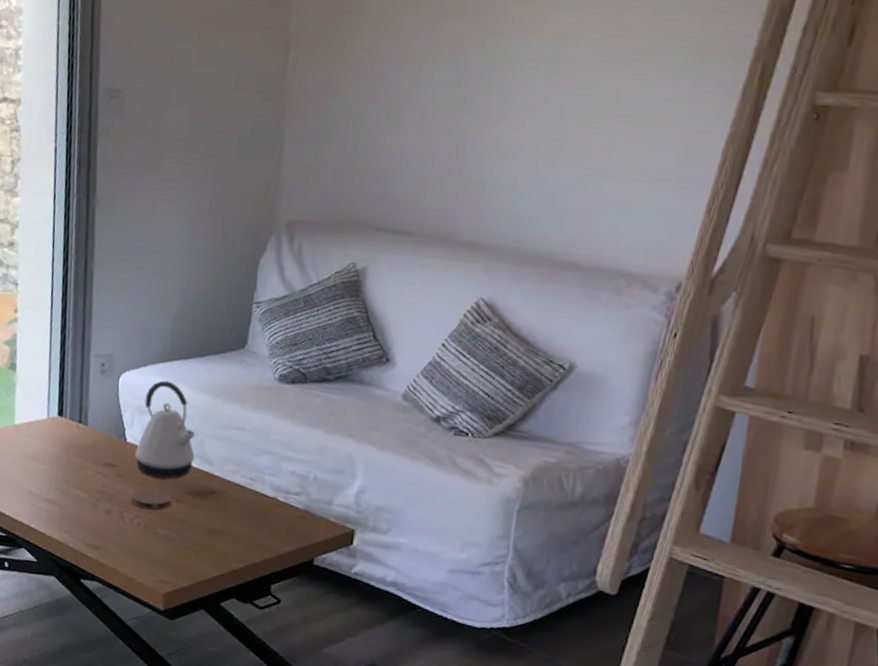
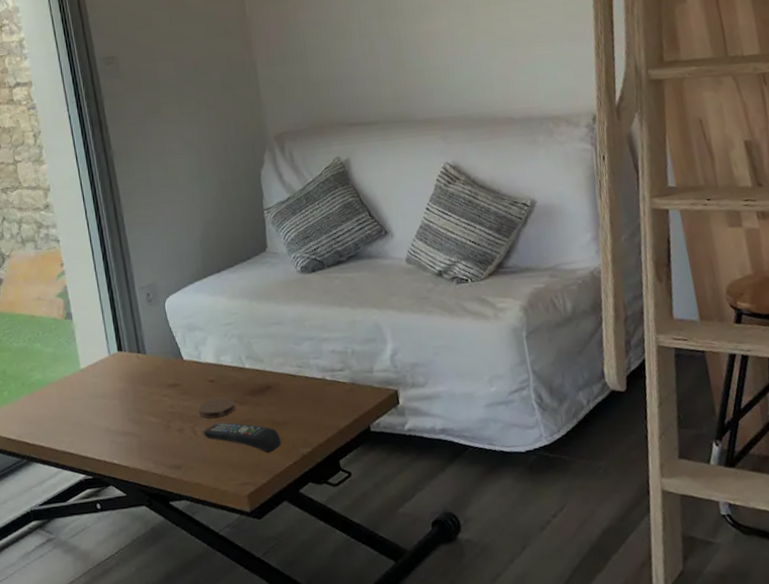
remote control: none [131,514,213,558] -> present [203,422,282,452]
kettle: present [135,380,195,479] -> none [191,295,246,387]

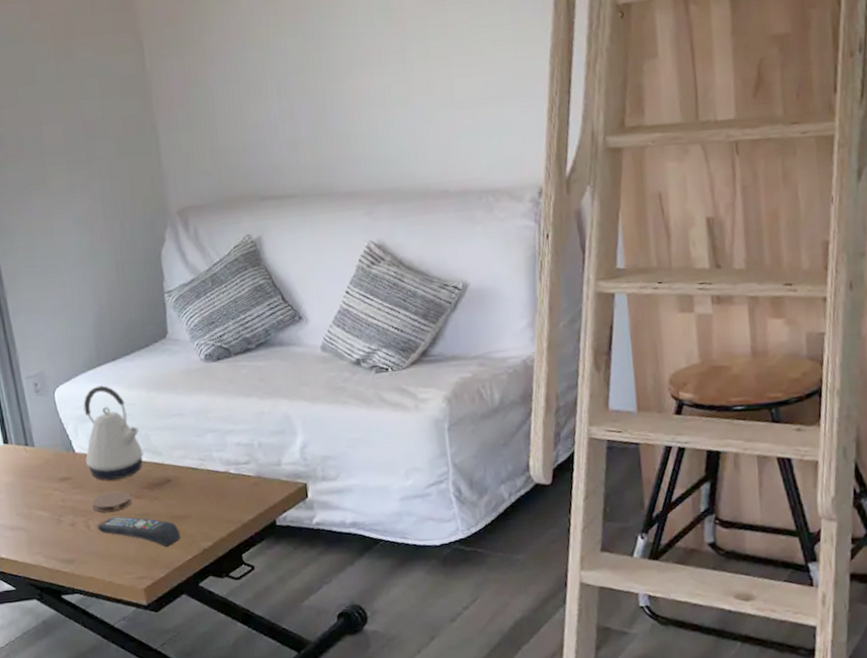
kettle: none [191,295,246,387] -> present [83,385,144,480]

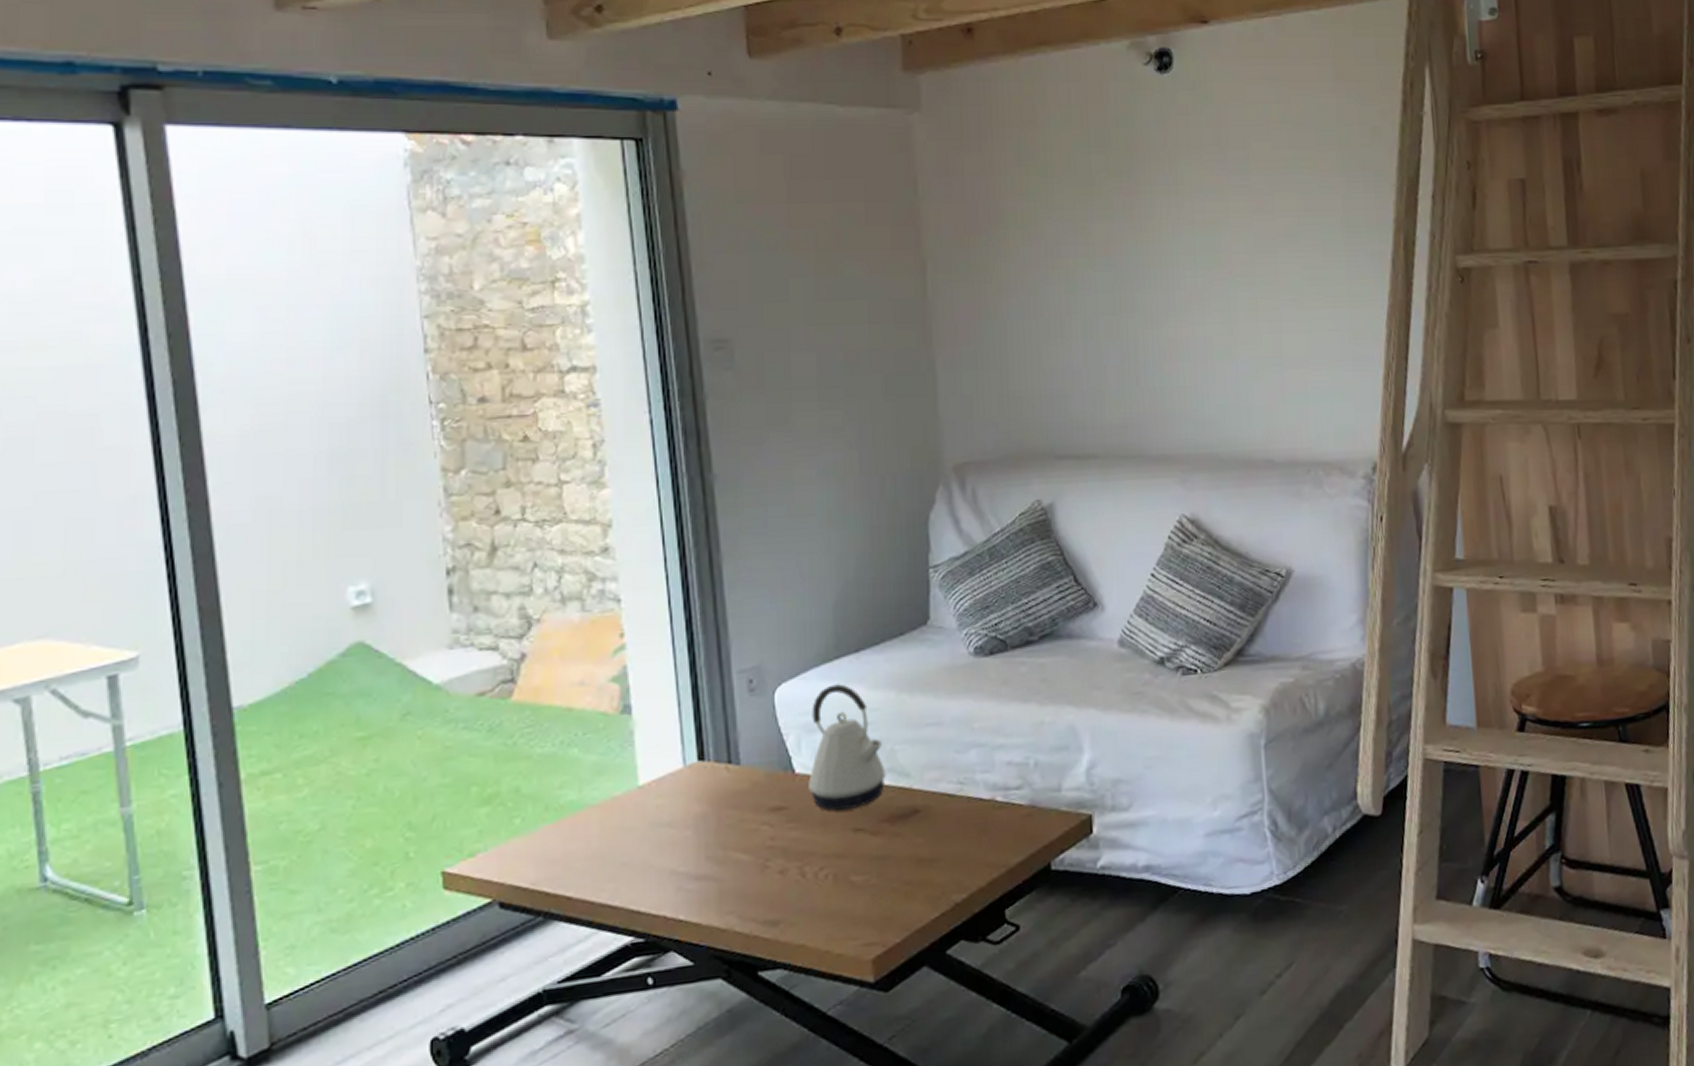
coaster: present [92,491,133,513] -> none [811,825,866,856]
remote control: present [97,516,181,546] -> none [816,860,927,900]

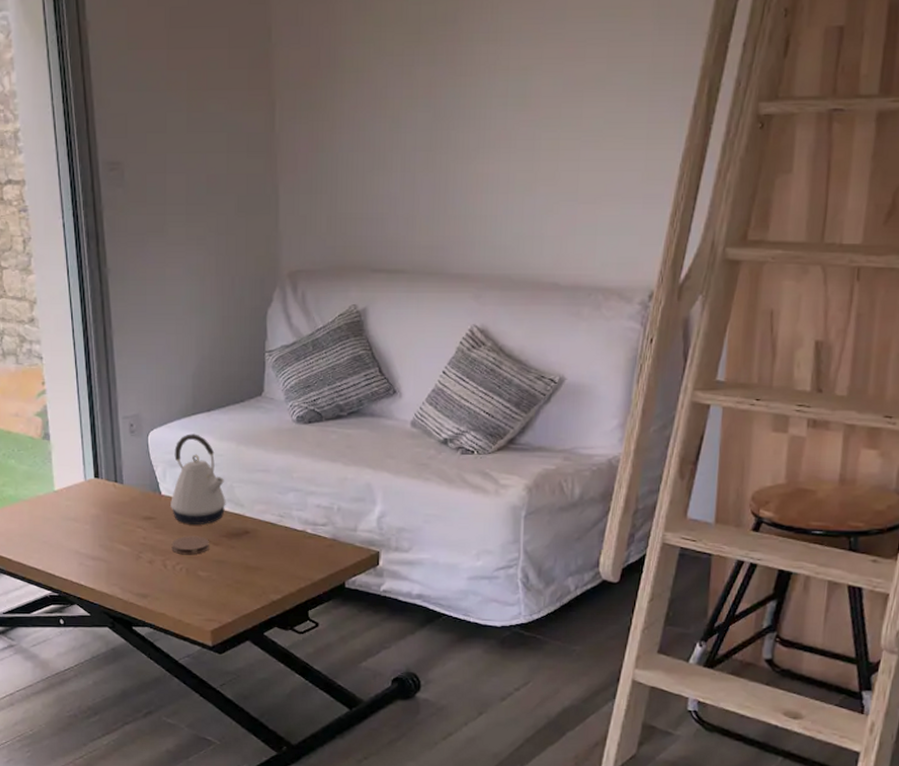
coaster: none [811,825,866,856] -> present [171,536,210,555]

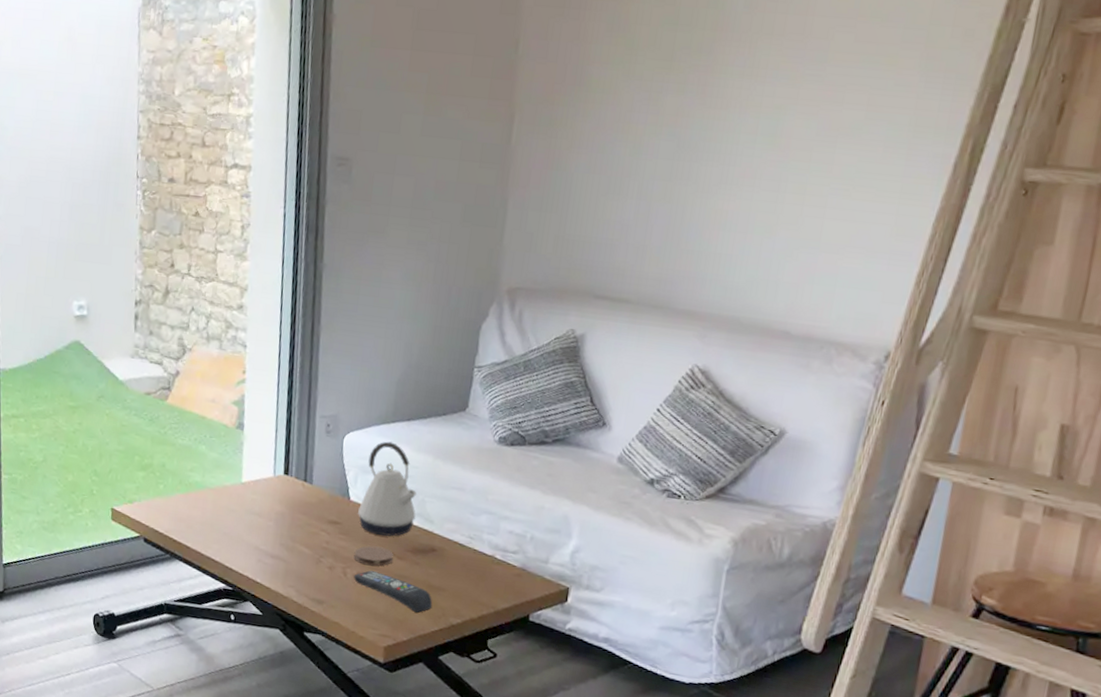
remote control: none [174,560,252,594] -> present [353,570,433,613]

